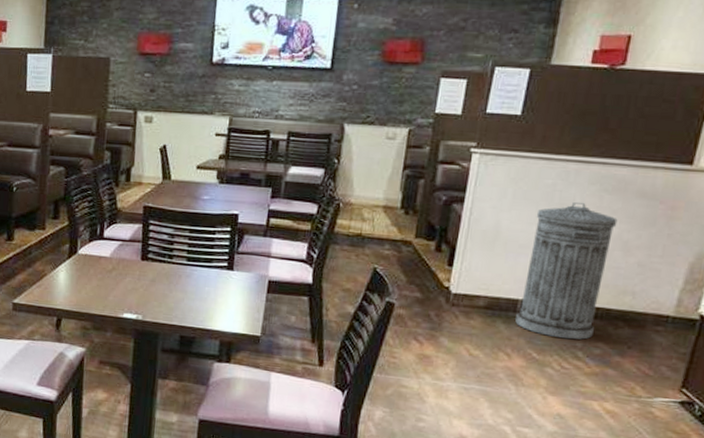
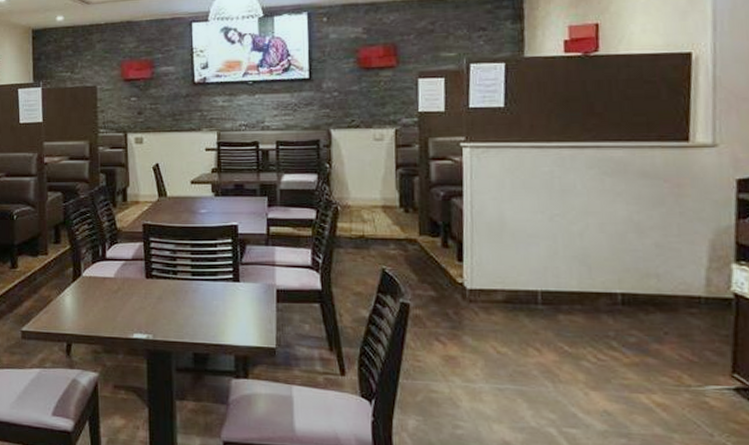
trash can: present [515,202,618,340] -> none [538,188,625,329]

